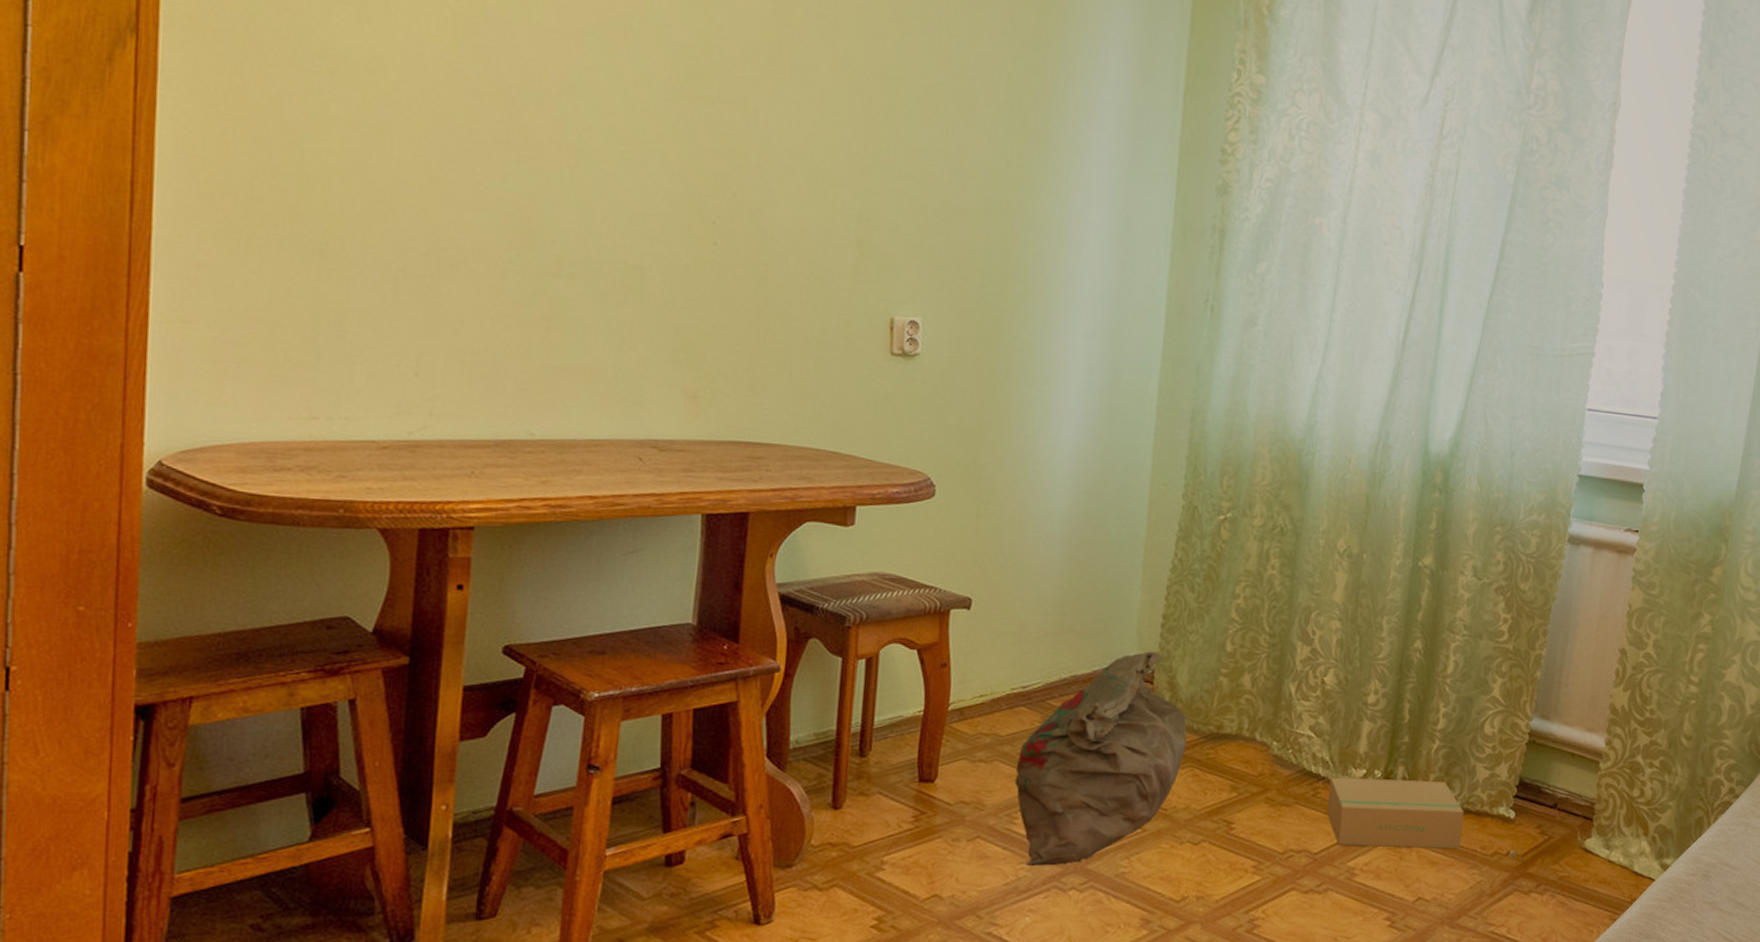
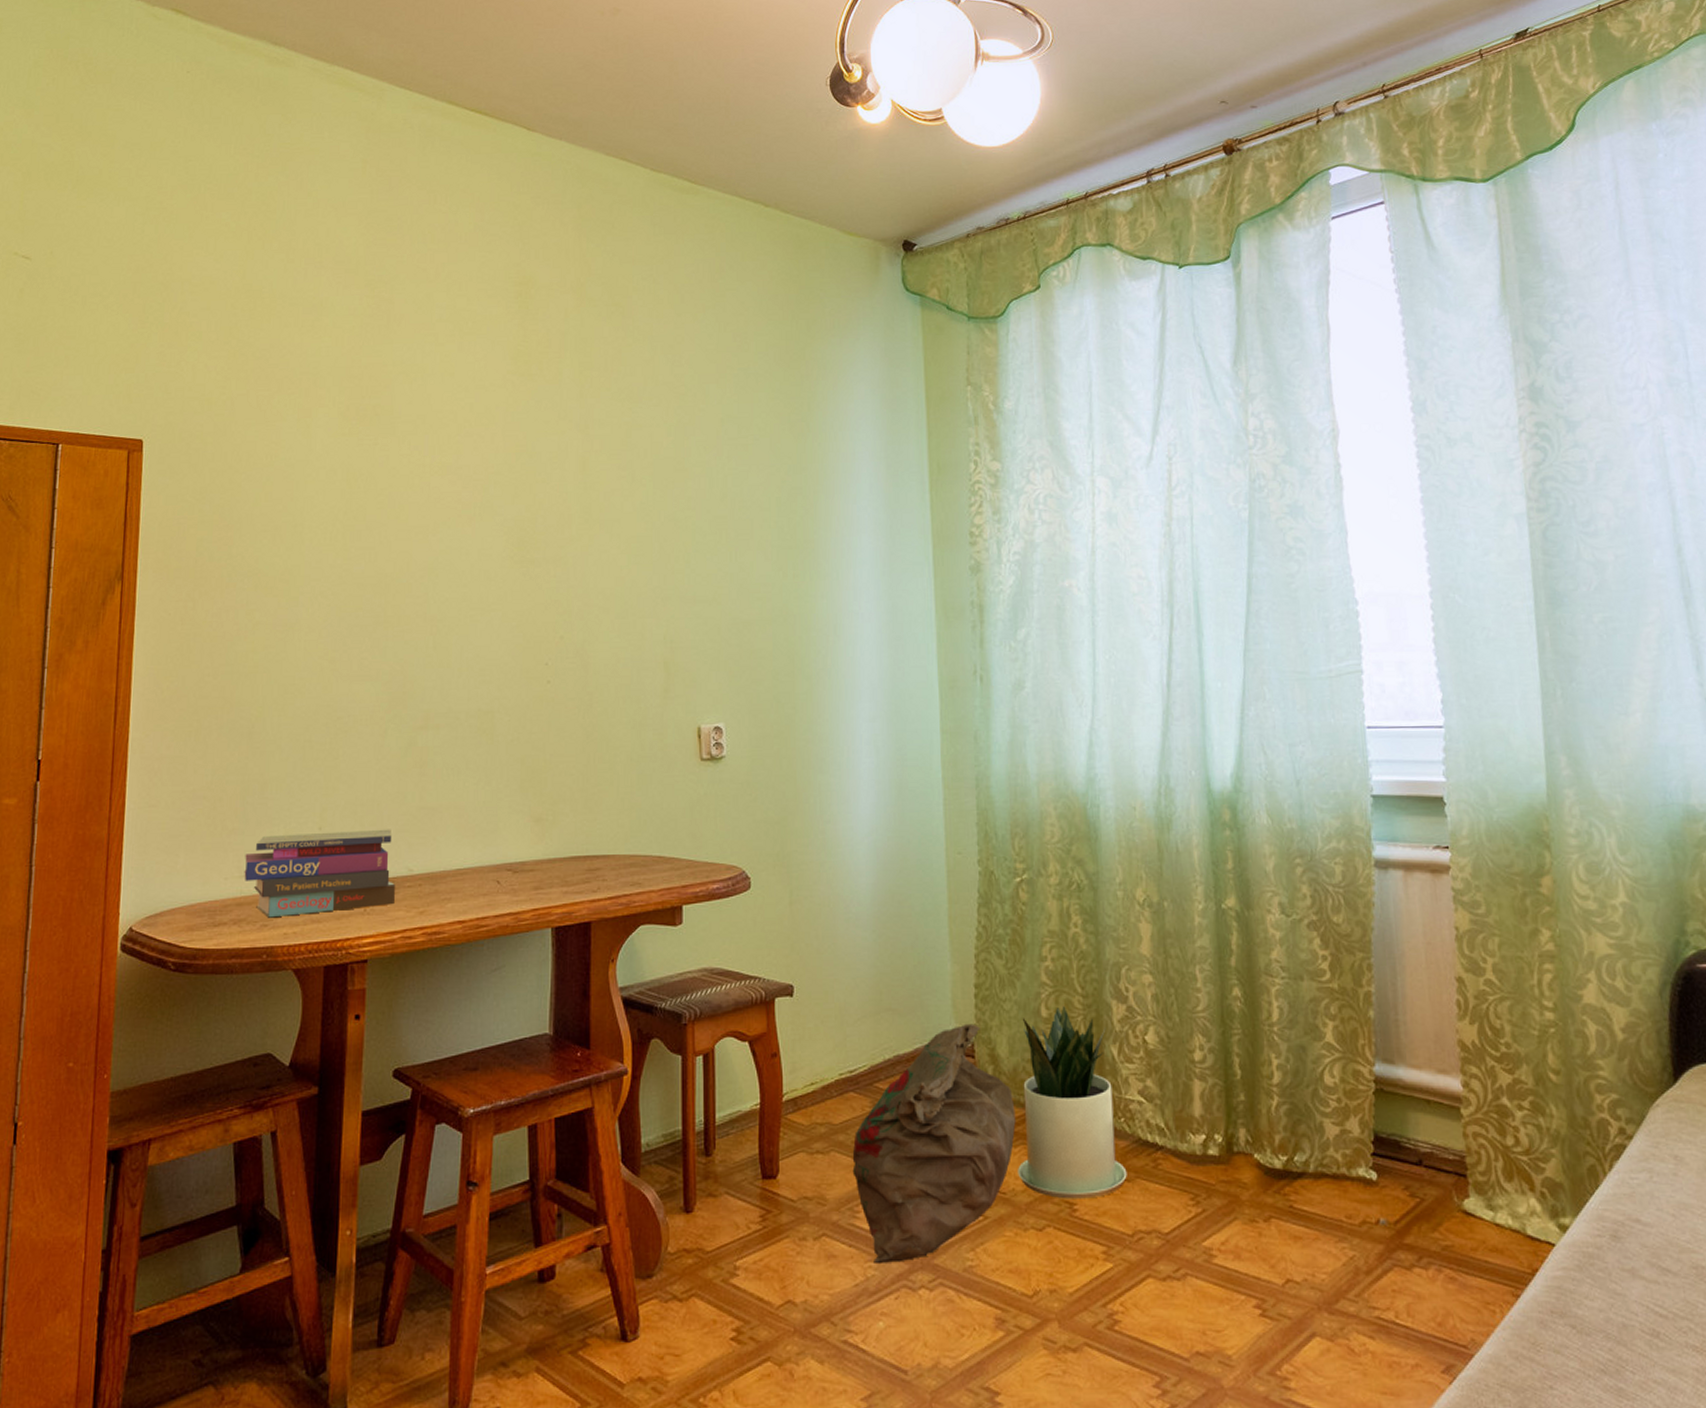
books: none [314,375,512,471] -> present [244,829,395,918]
planter: none [1181,643,1288,819] -> present [1018,1006,1127,1199]
box: present [1326,777,1464,849] -> none [1168,1143,1323,1222]

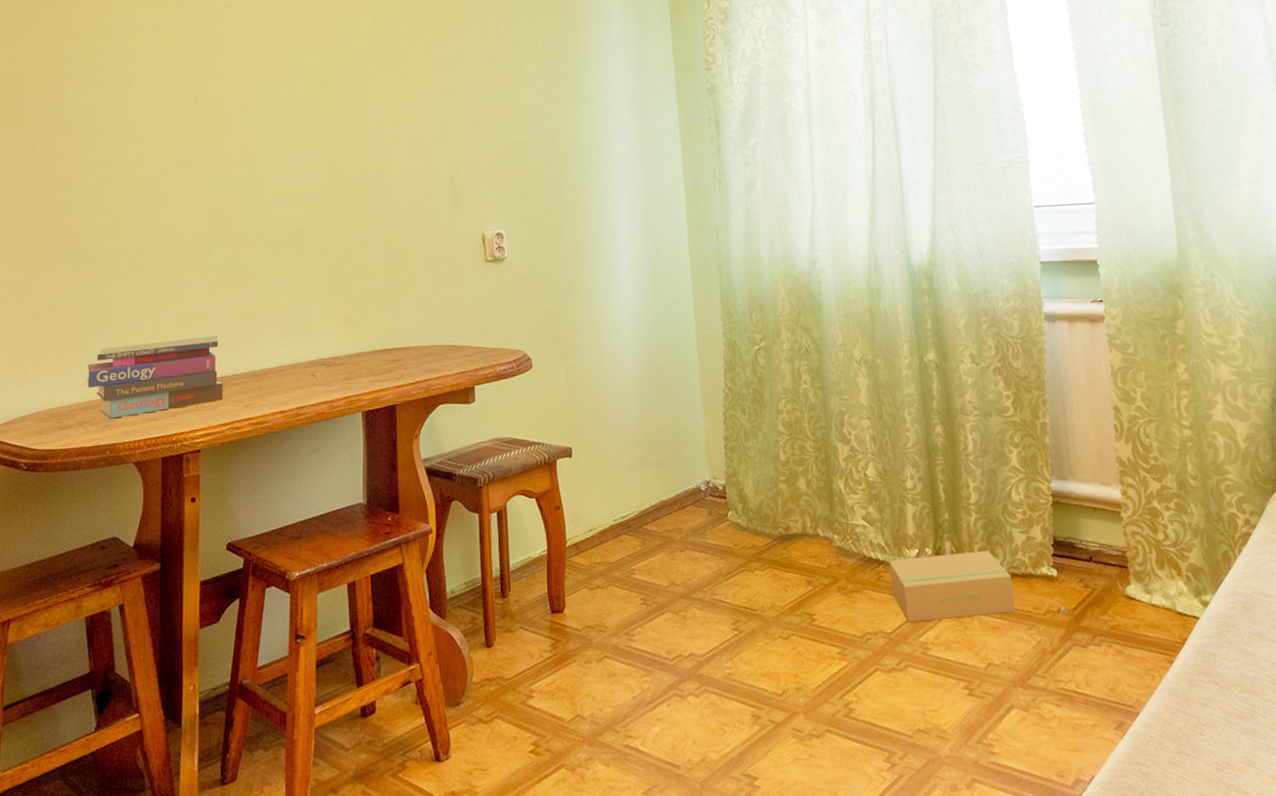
bag: present [852,1023,1016,1265] -> none [627,470,763,678]
planter: present [1018,1006,1127,1199] -> none [765,450,856,611]
box: none [1168,1143,1323,1222] -> present [888,551,1016,623]

